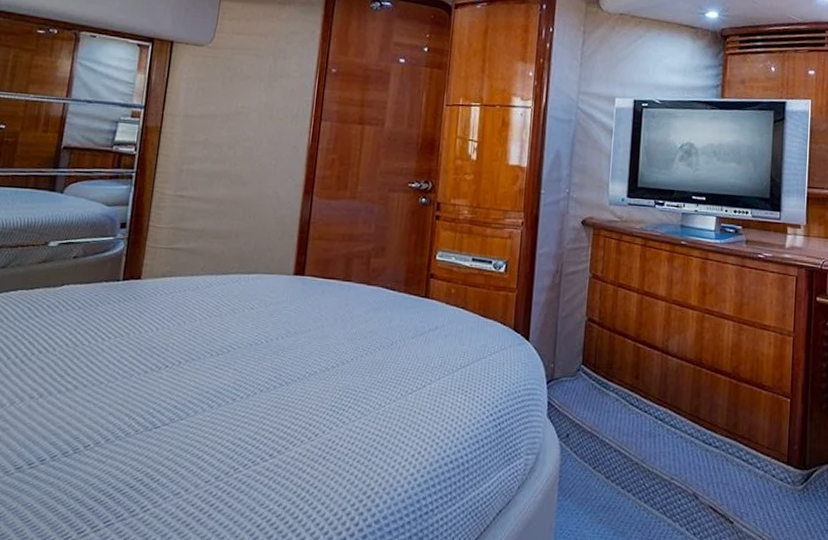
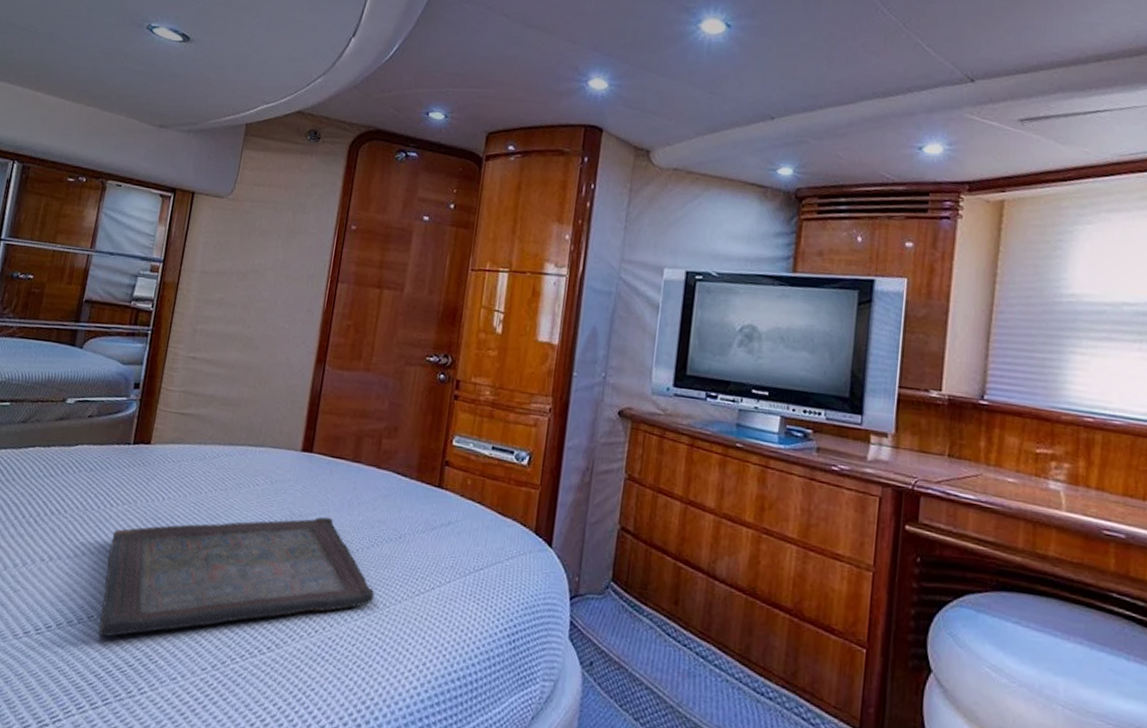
serving tray: none [96,332,371,463] -> present [99,516,375,637]

